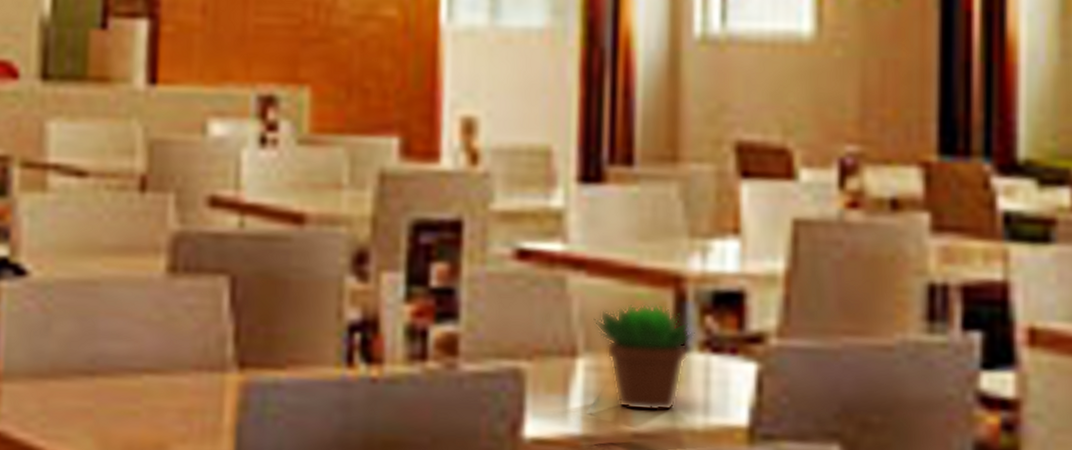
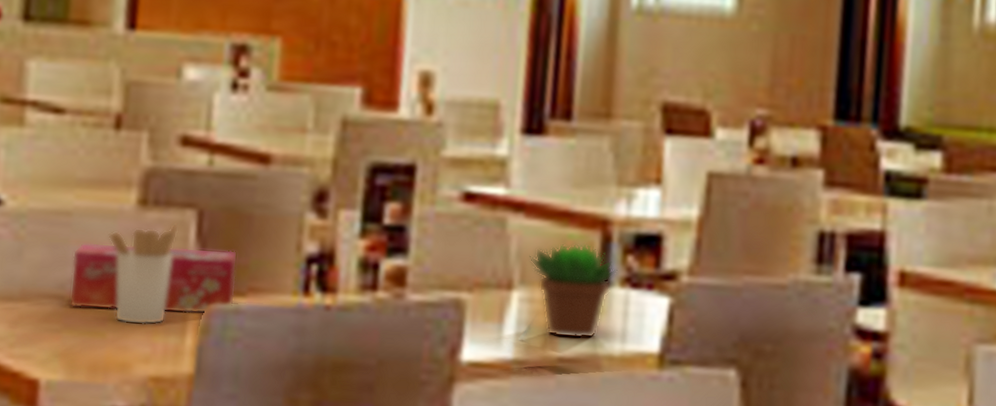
tissue box: none [100,314,275,389] -> present [69,242,238,314]
utensil holder: none [138,289,212,402] -> present [108,221,180,325]

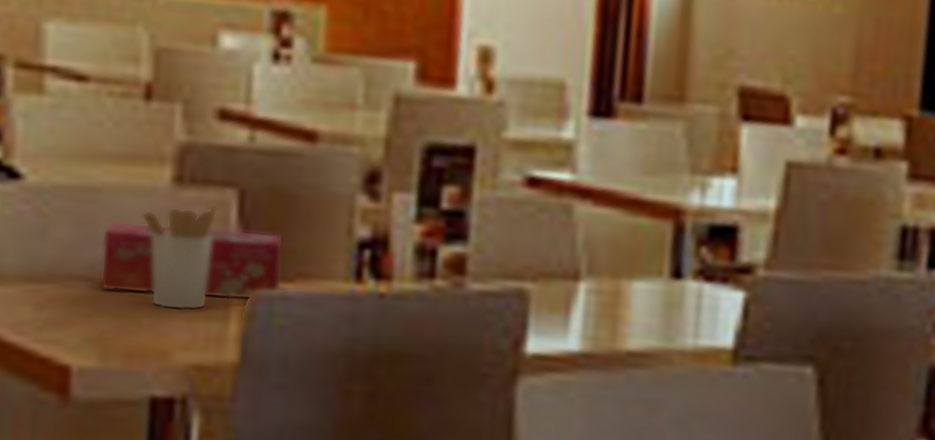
succulent plant: present [529,244,618,339] -> none [597,234,690,333]

